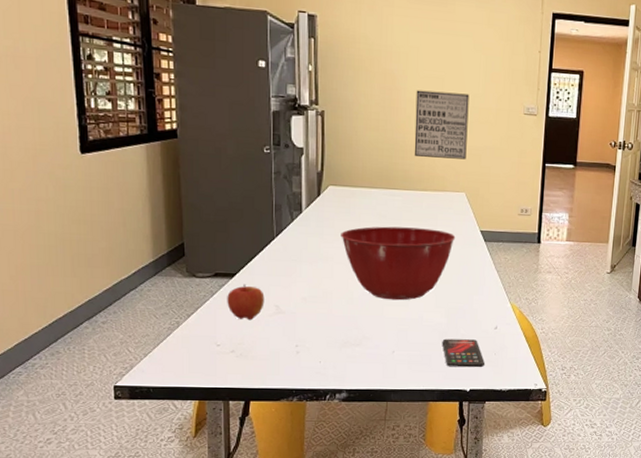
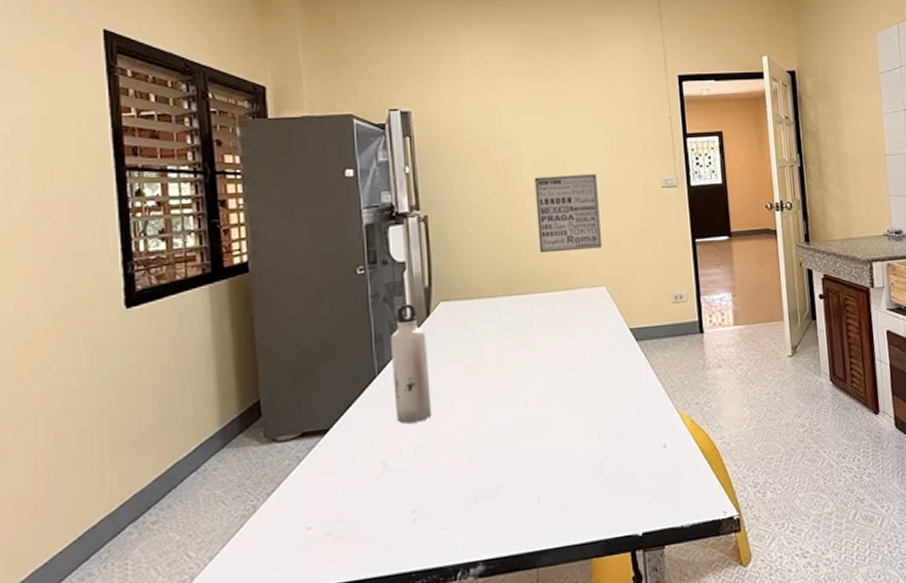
apple: present [227,284,265,321] -> none [318,441,368,488]
water bottle: none [287,183,317,279] -> present [391,304,432,424]
mixing bowl: present [341,226,456,301] -> none [459,335,601,433]
smartphone: present [442,338,485,368] -> none [599,466,657,508]

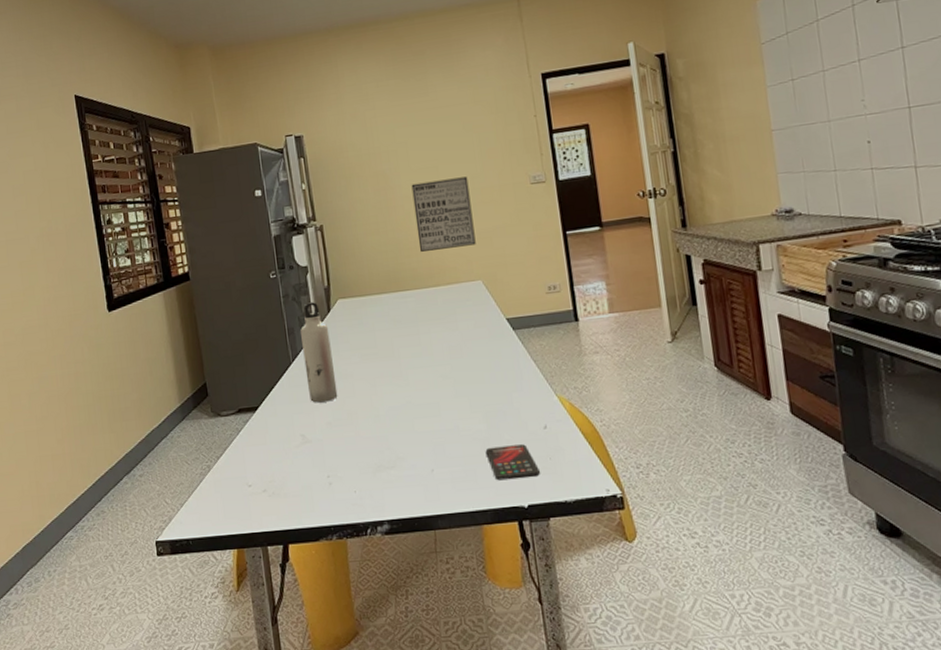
smartphone: none [599,466,657,508] -> present [485,444,540,481]

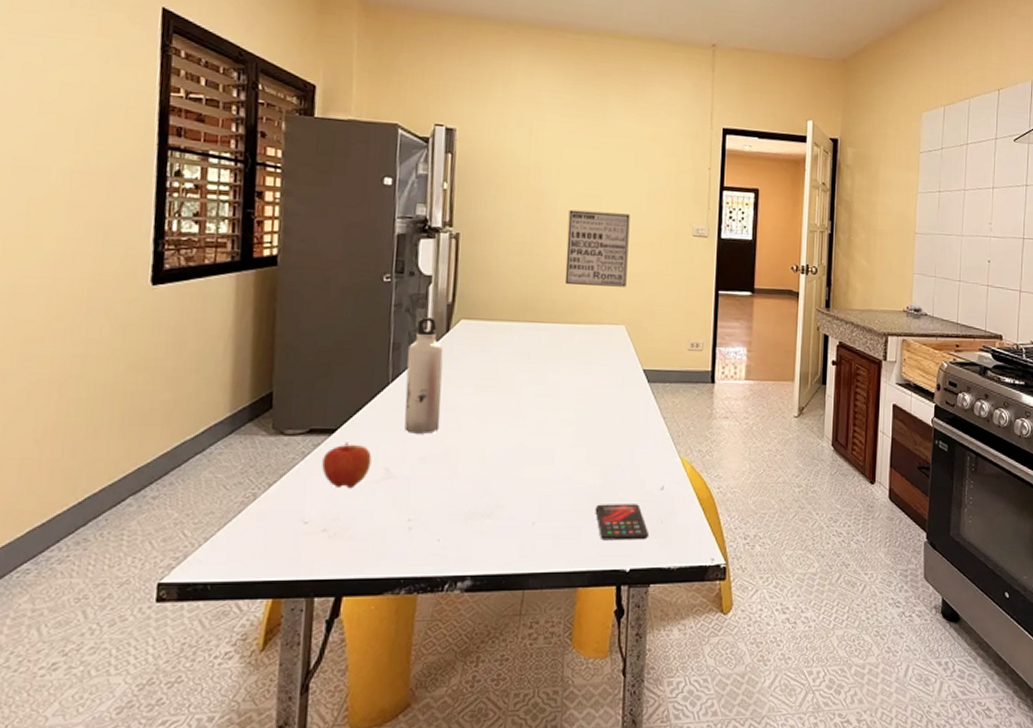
apple: none [252,416,290,455] -> present [322,442,372,489]

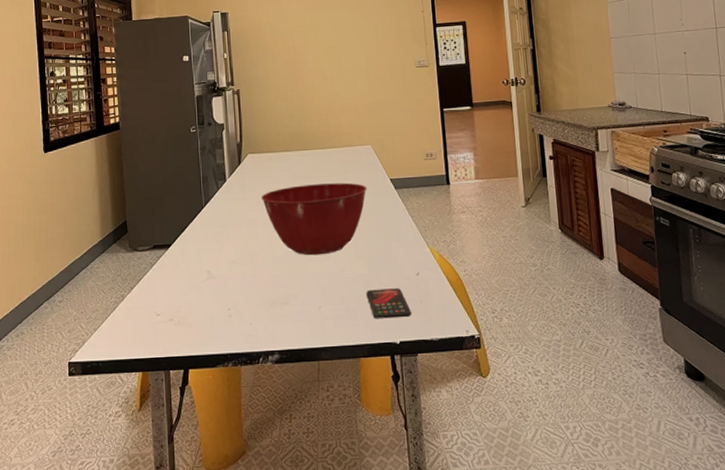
apple: present [322,442,372,489] -> none [164,253,198,288]
water bottle: present [404,317,444,434] -> none [214,155,242,244]
mixing bowl: none [472,366,613,458] -> present [261,182,367,256]
wall art: present [565,209,630,287] -> none [317,57,368,118]

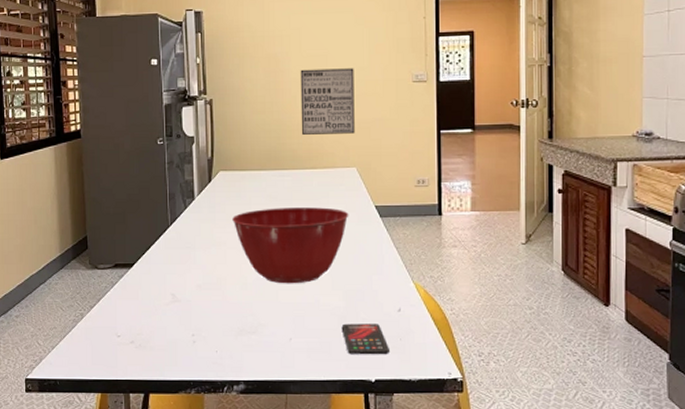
wall art: none [317,57,368,118] -> present [300,68,355,135]

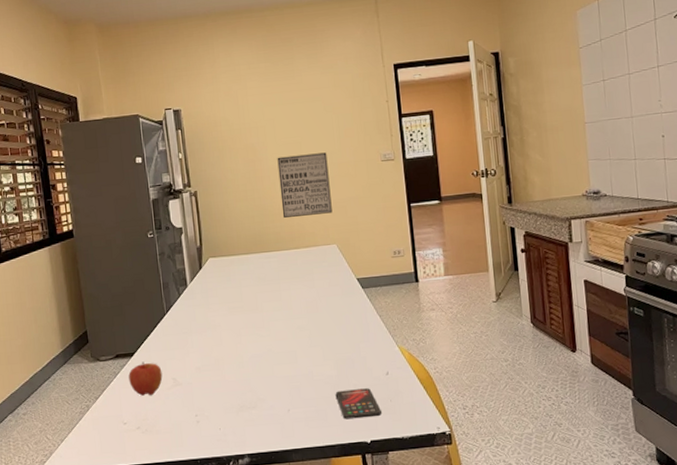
apple: none [126,273,161,310] -> present [128,361,163,396]
mixing bowl: present [232,207,349,284] -> none [225,283,334,359]

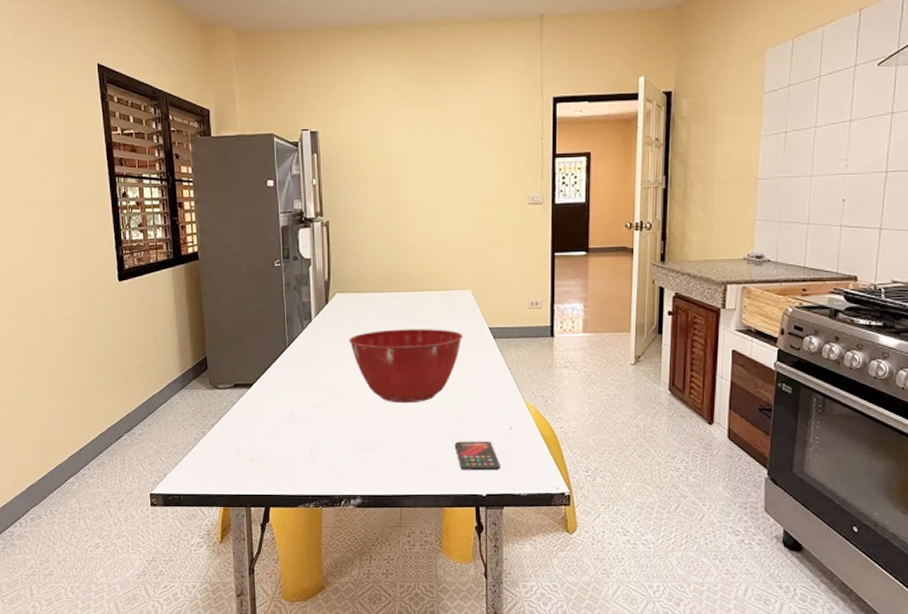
apple: present [128,361,163,396] -> none [246,393,280,429]
mixing bowl: none [225,283,334,359] -> present [349,329,463,403]
wall art: present [277,152,332,218] -> none [416,190,470,257]

